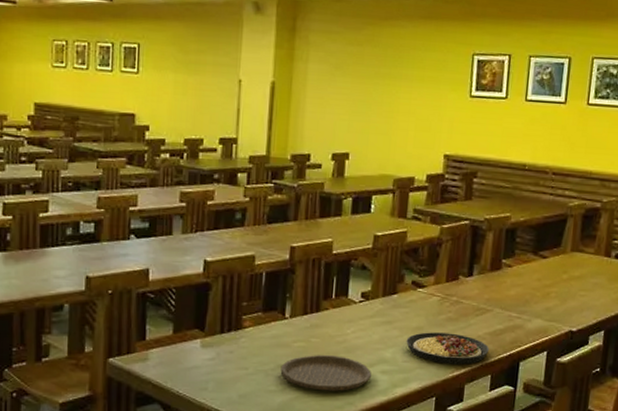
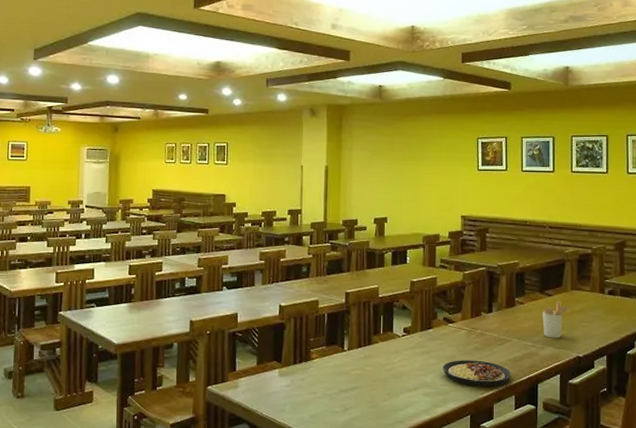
plate: present [280,355,372,391] -> none [342,381,417,411]
utensil holder: none [532,264,569,309] -> present [542,301,571,338]

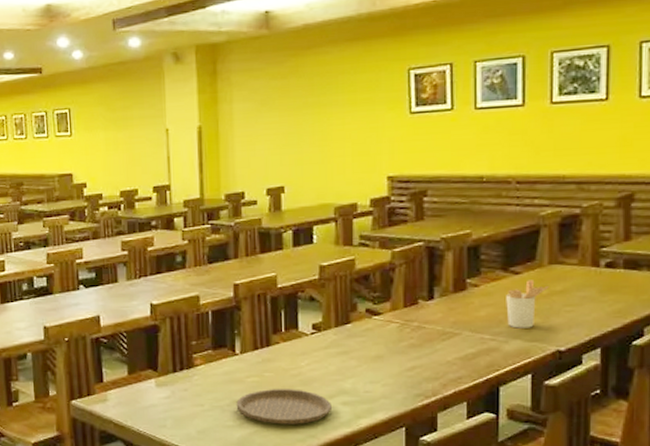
plate: none [342,381,417,411] -> present [236,389,333,424]
plate: present [442,360,512,387] -> none [366,360,462,393]

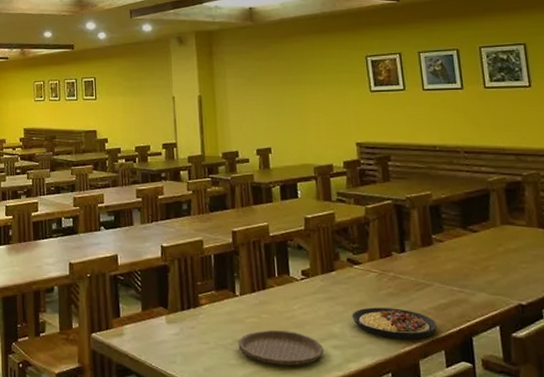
plate: none [366,360,462,393] -> present [351,307,438,340]
utensil holder: present [506,280,549,329] -> none [468,238,504,282]

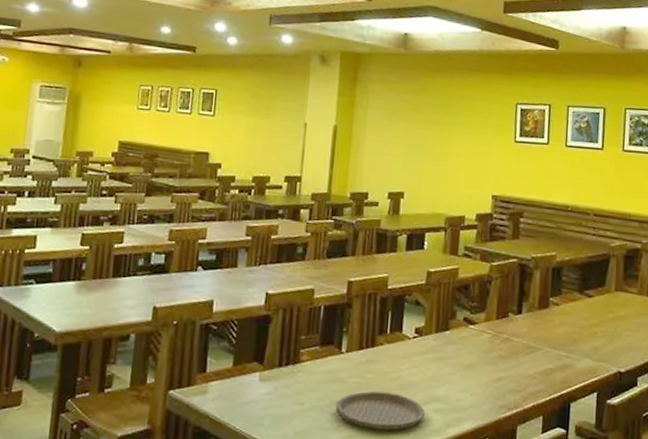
plate: present [351,307,438,340] -> none [459,370,540,405]

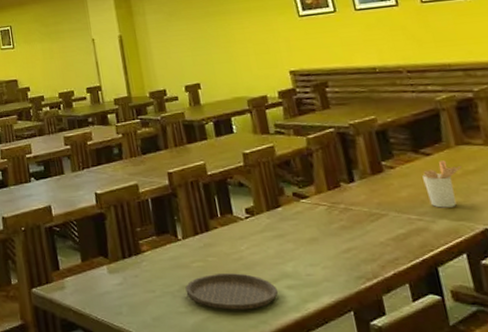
utensil holder: none [580,303,614,349] -> present [422,160,462,208]

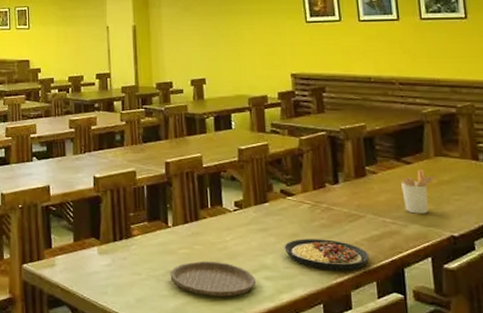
plate: none [303,241,399,275] -> present [284,238,370,271]

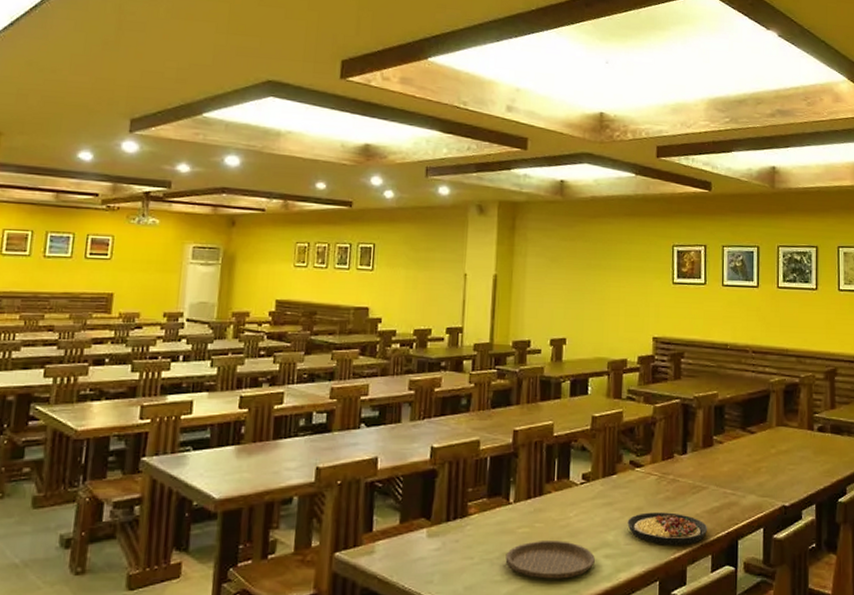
utensil holder: present [401,170,437,214] -> none [744,439,777,484]

